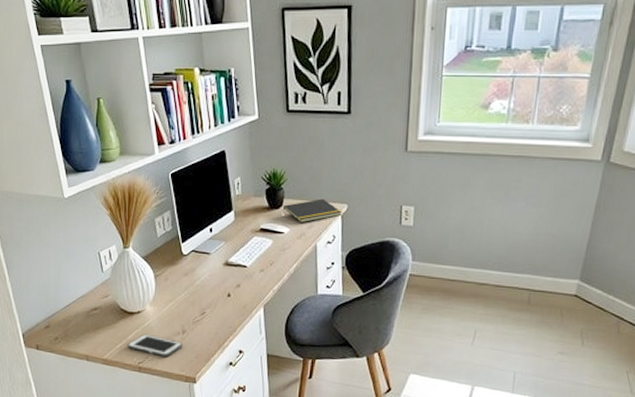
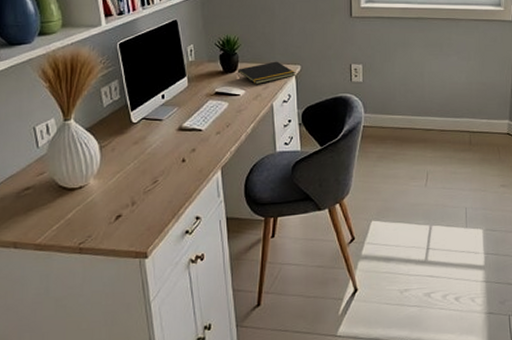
cell phone: present [127,334,183,357] -> none [66,210,132,234]

